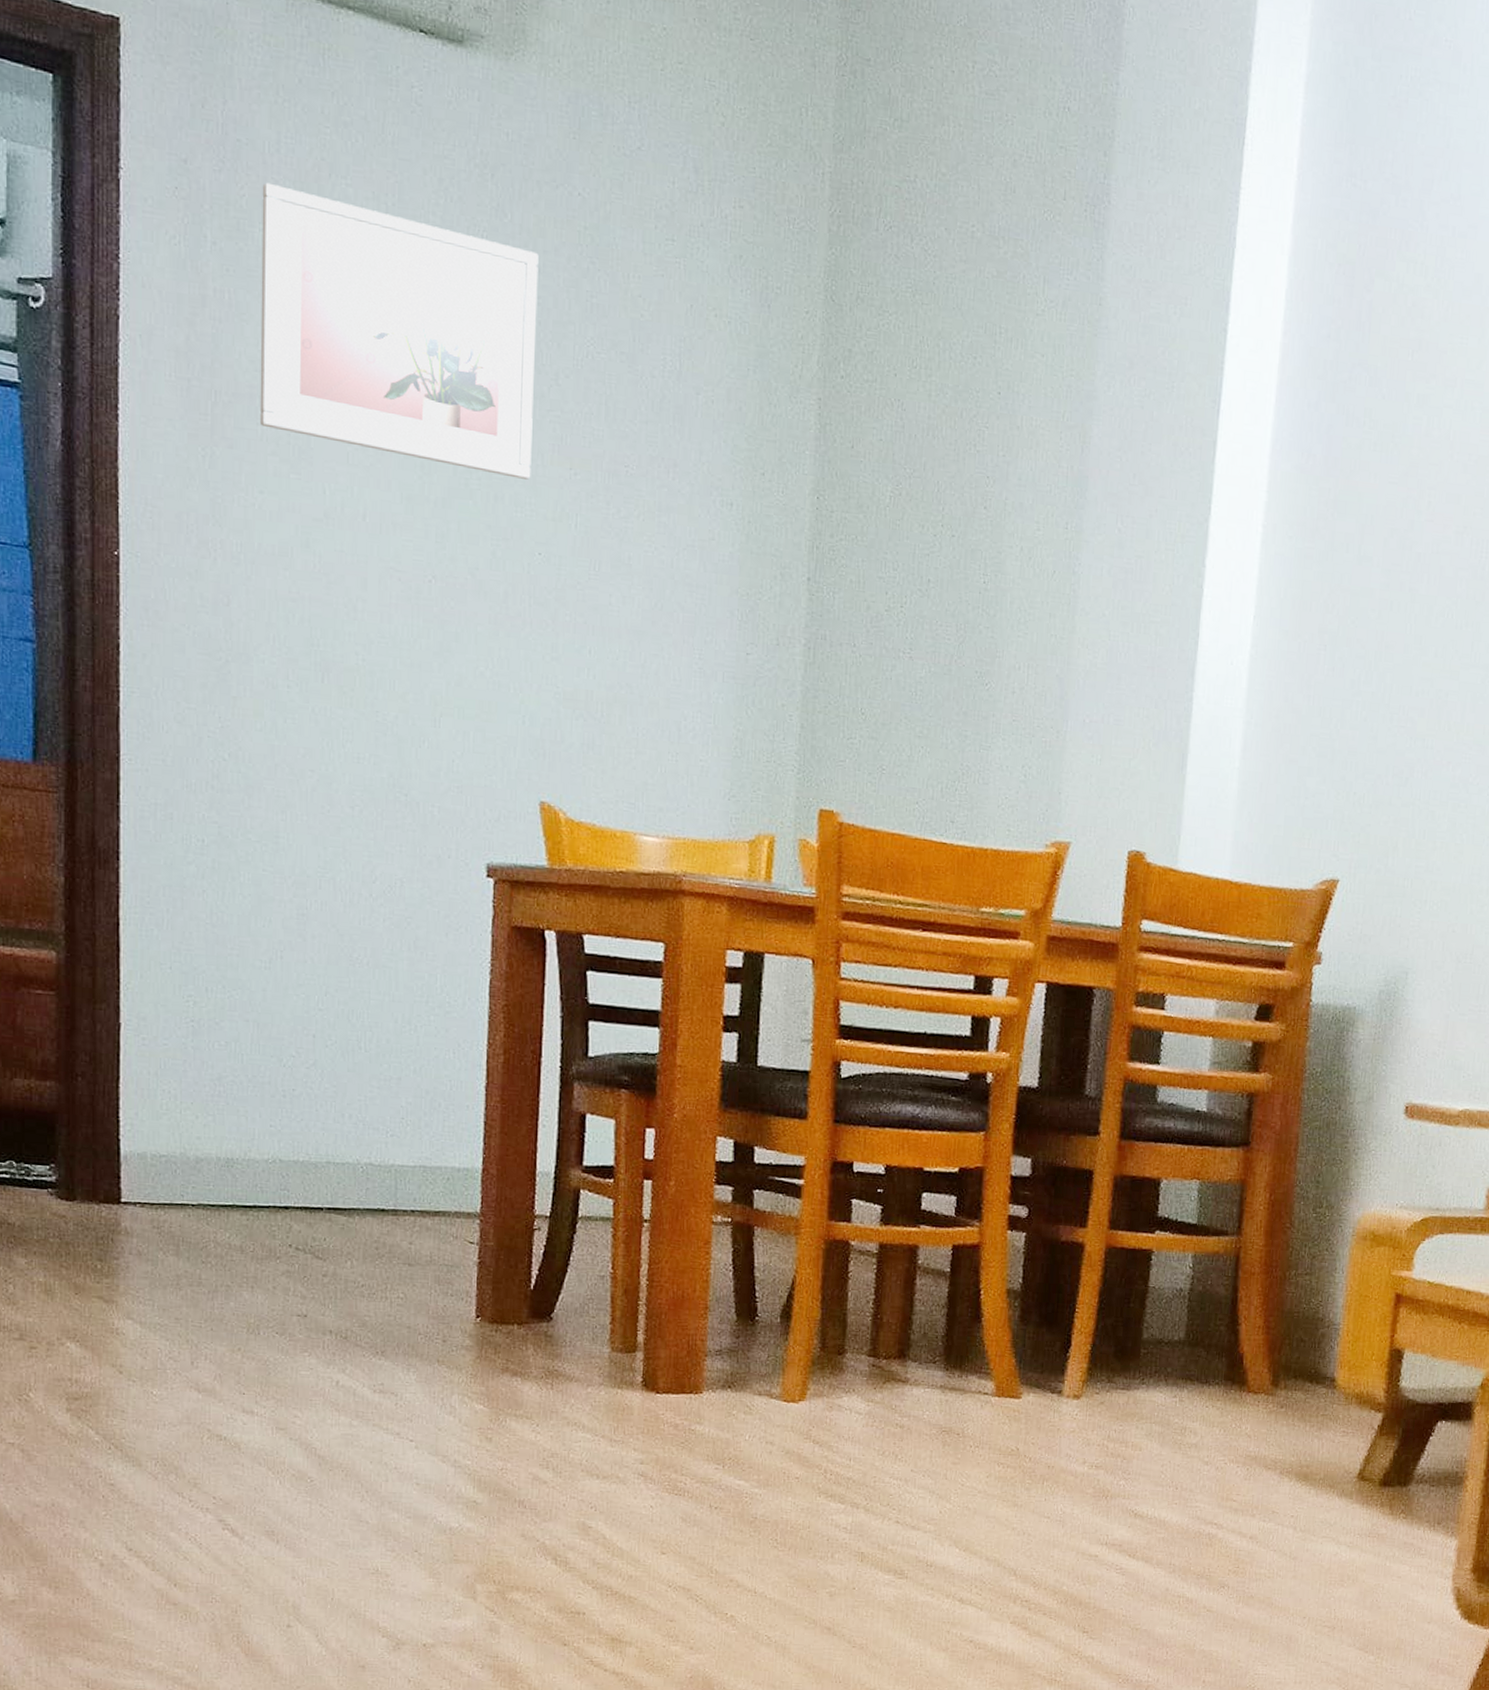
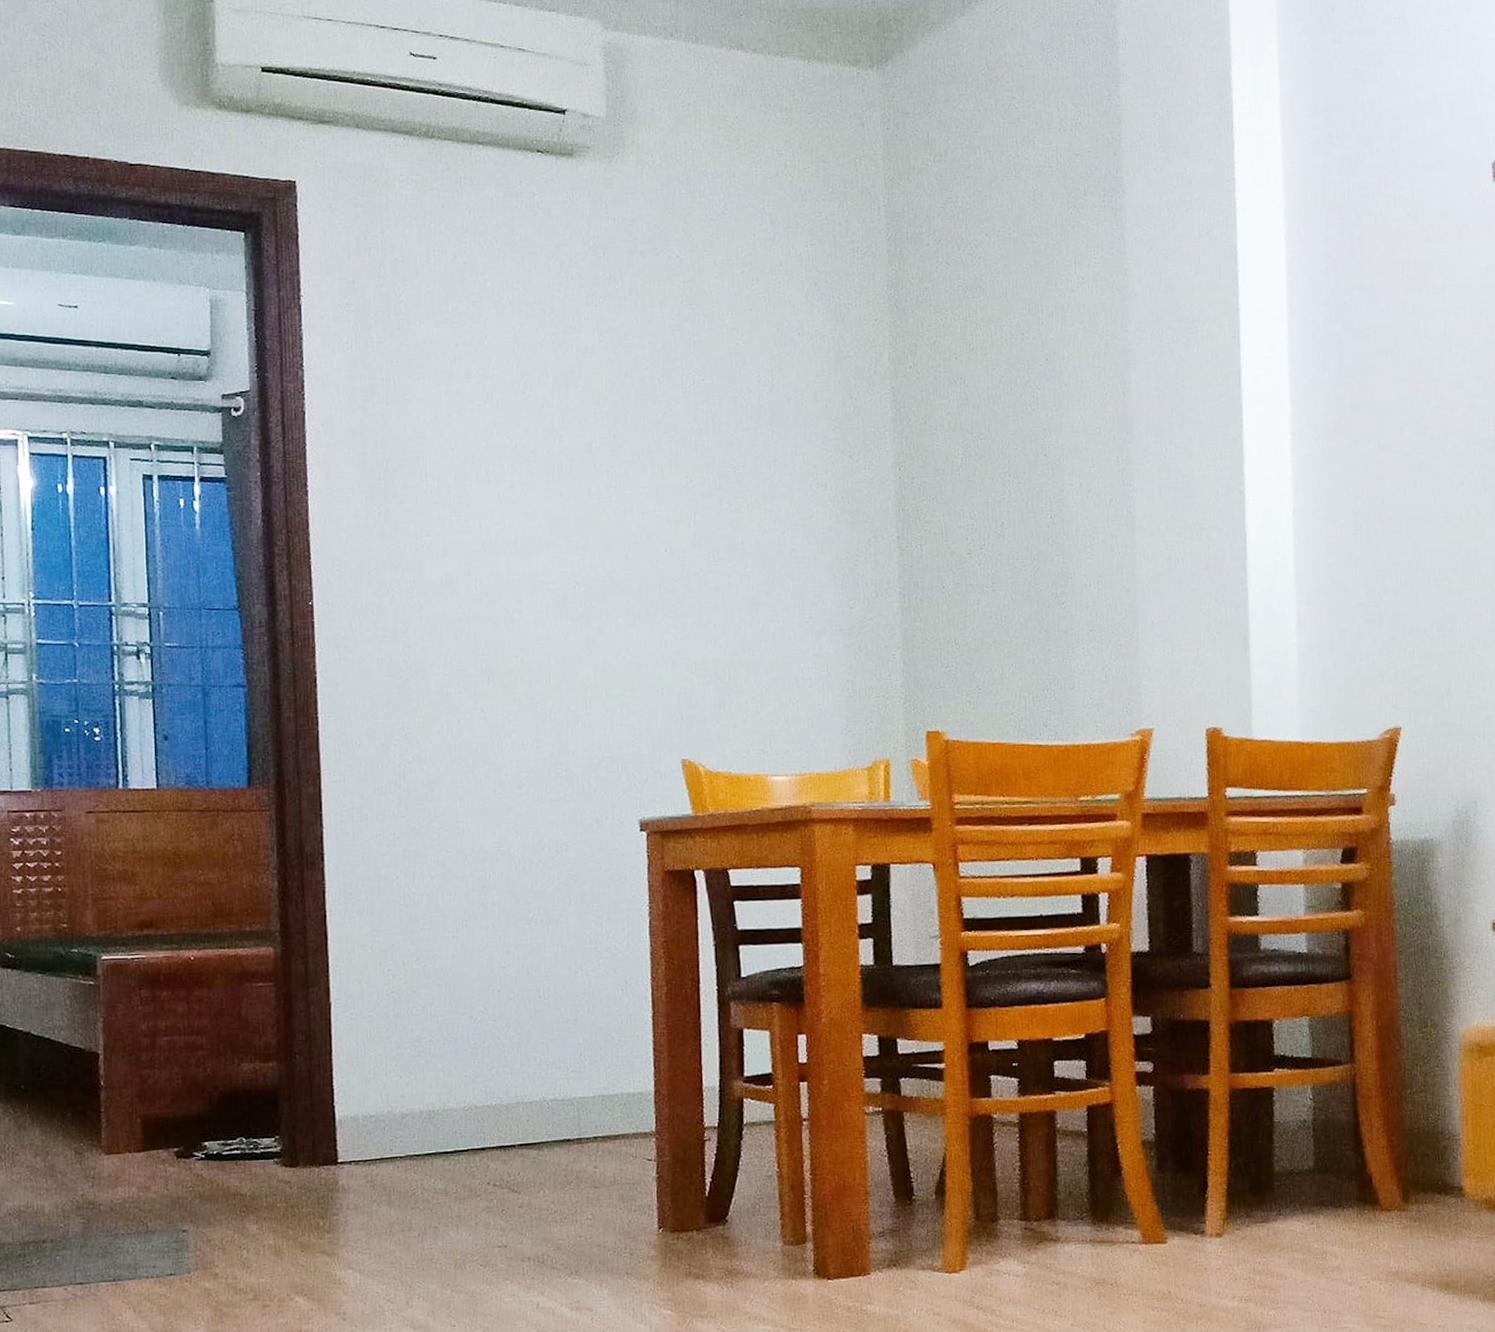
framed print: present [259,182,539,480] -> none [416,288,654,492]

